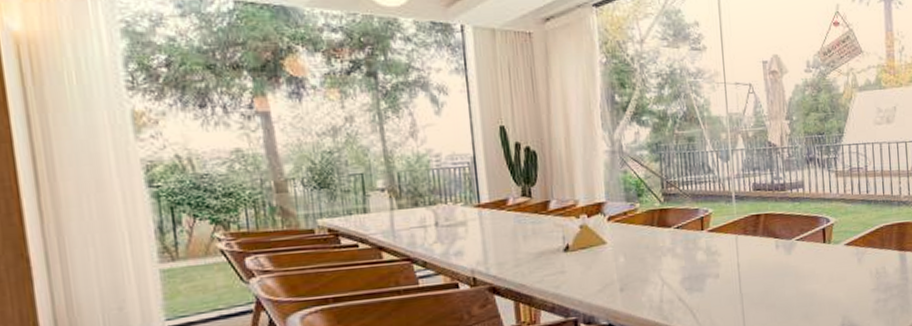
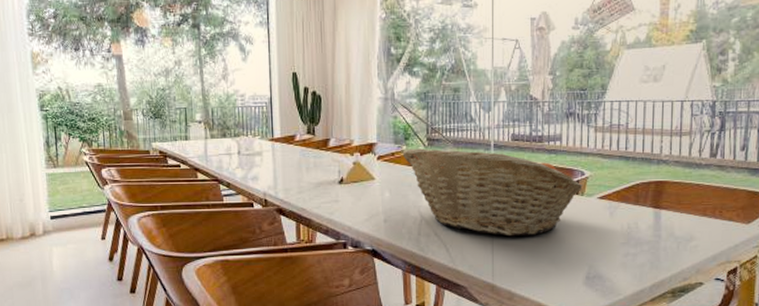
fruit basket: none [636,204,829,294] -> present [402,148,583,237]

